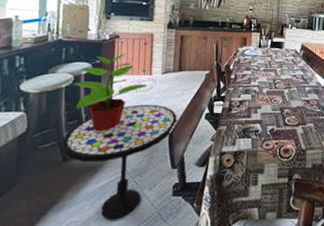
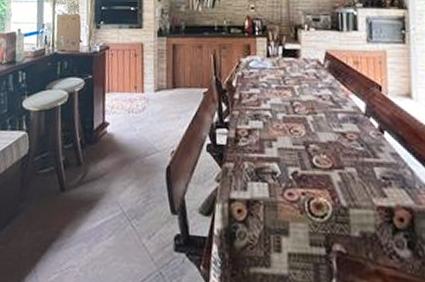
side table: present [62,104,177,220] -> none [59,128,174,272]
potted plant: present [72,53,148,132] -> none [67,66,140,159]

